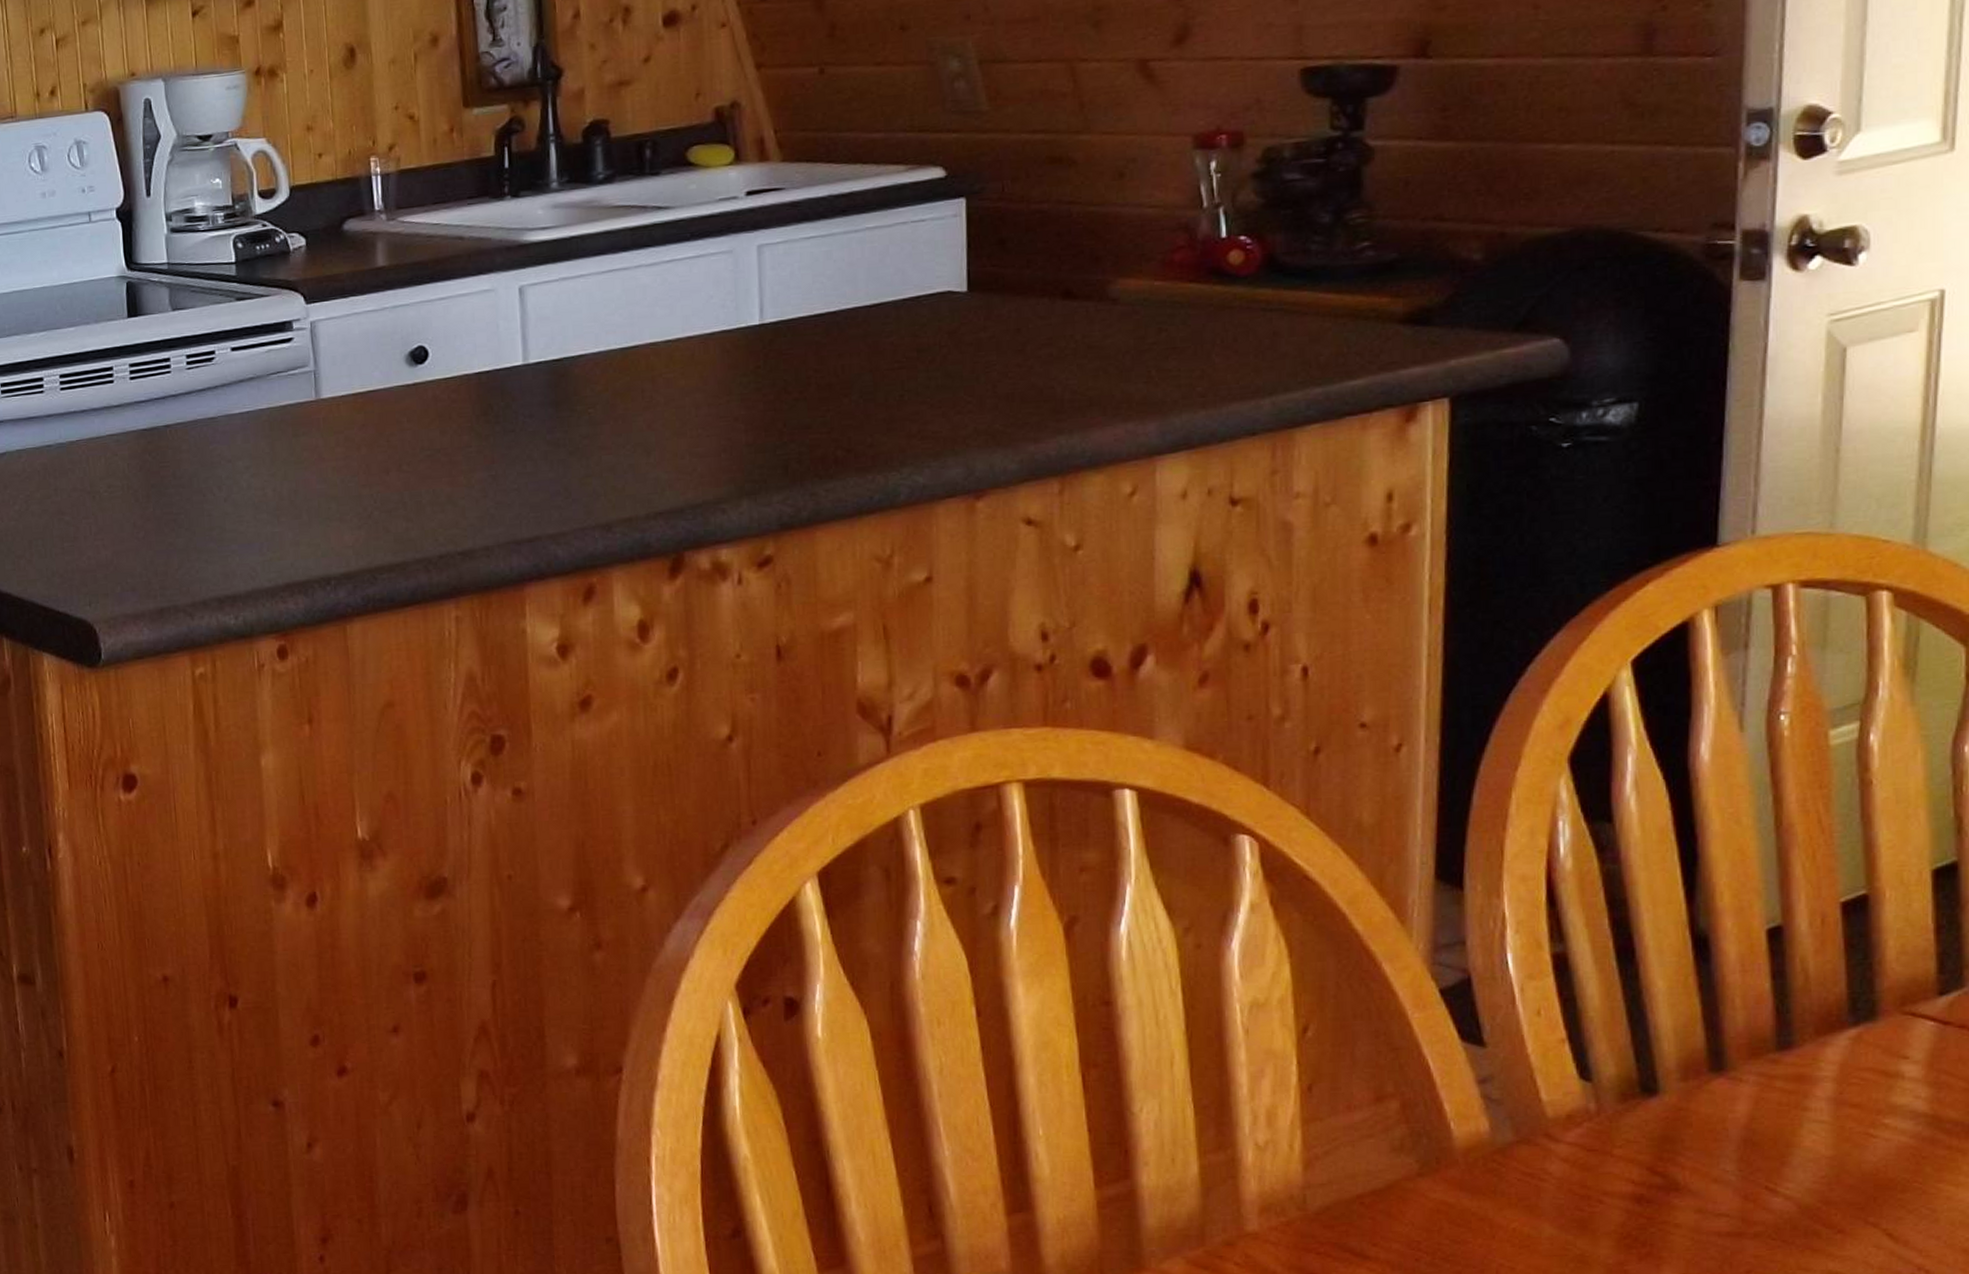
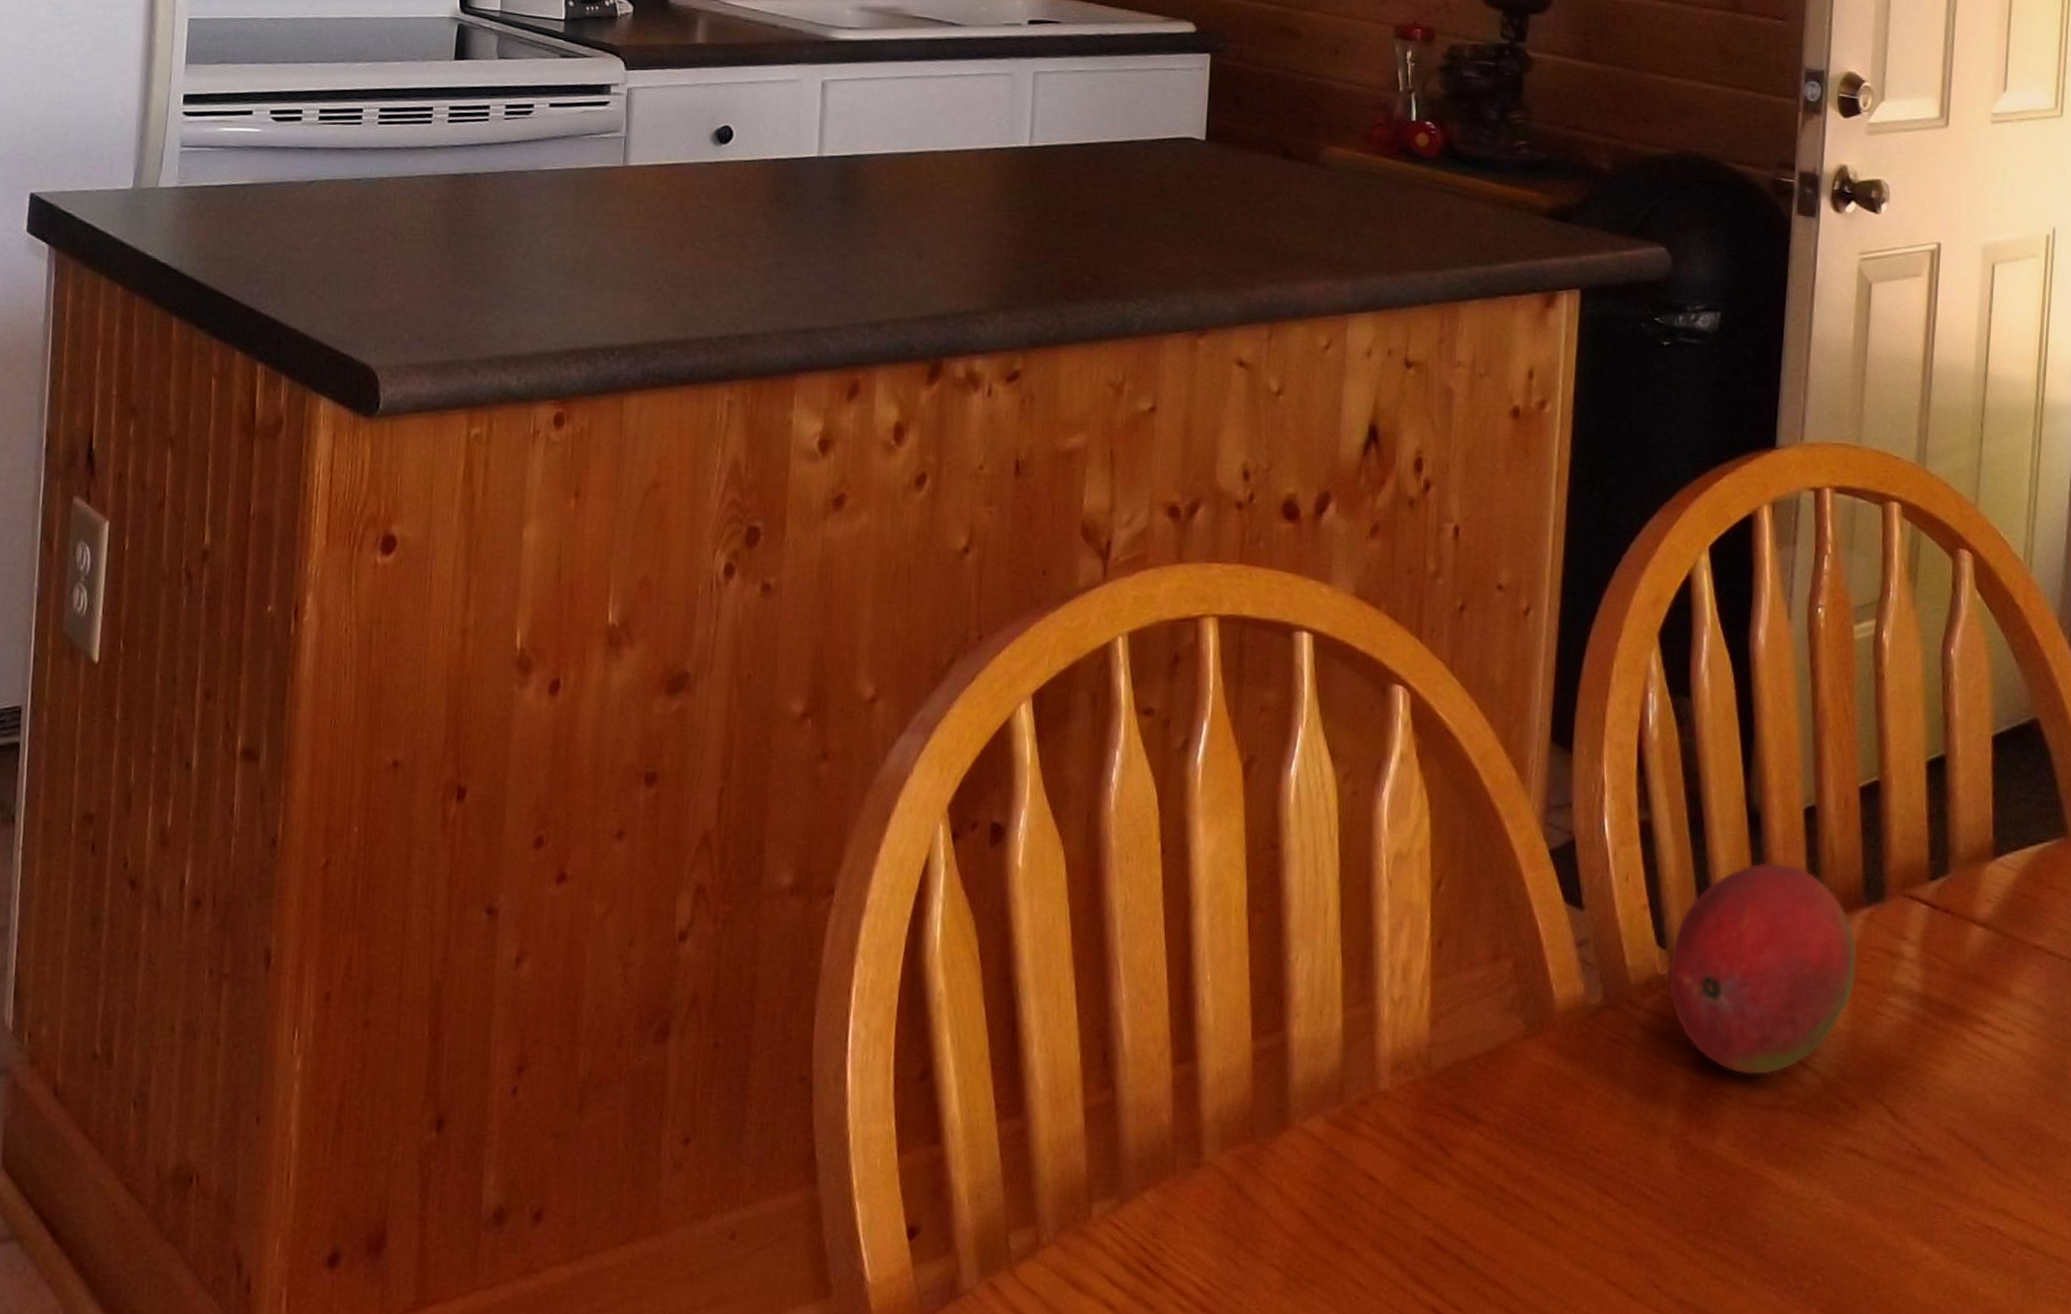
fruit: none [1595,986,1841,1204] -> present [1668,862,1857,1076]

